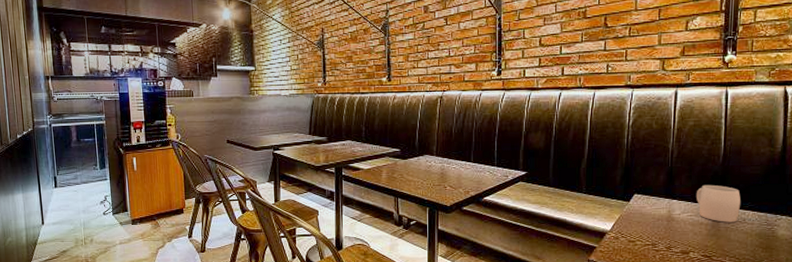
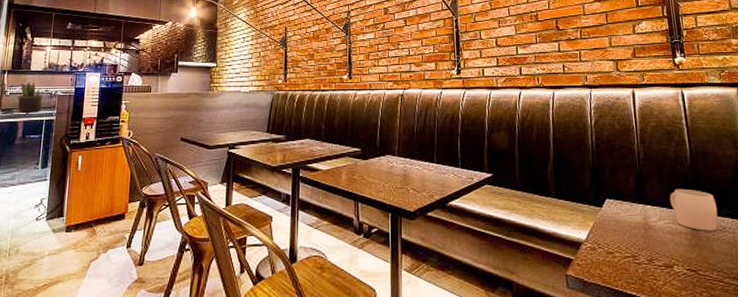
planter: none [65,88,91,119] -> present [17,82,44,114]

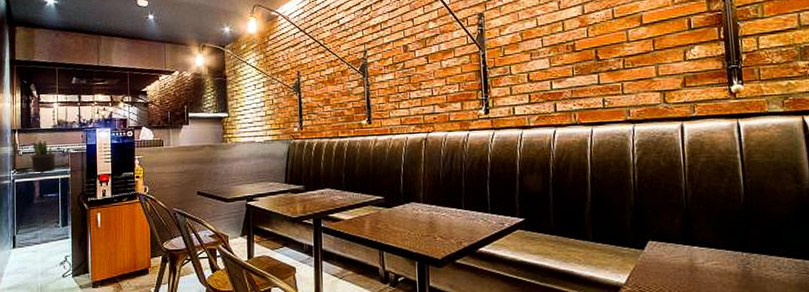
mug: present [669,189,718,231] -> none [719,228,773,272]

